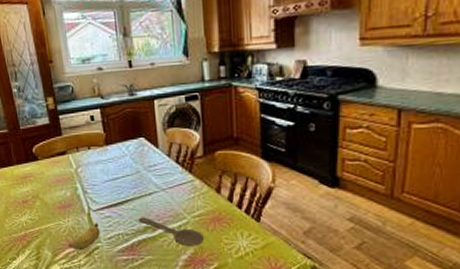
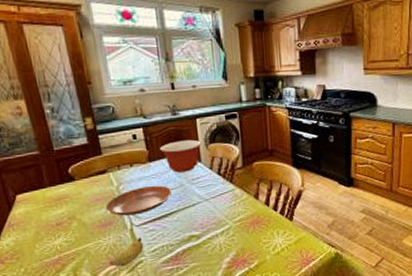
bowl: none [66,170,129,199] -> present [106,185,173,216]
mixing bowl: none [116,123,159,158] -> present [159,139,202,173]
wooden spoon: present [138,217,204,246] -> none [182,227,245,249]

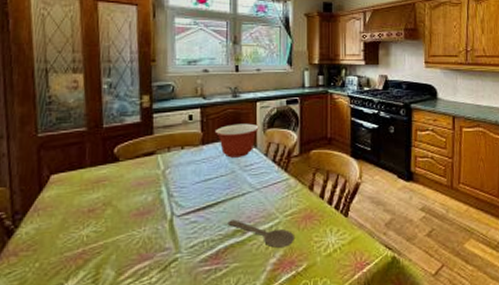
bowl: present [106,185,173,216] -> none [148,170,222,204]
banana: present [109,237,144,267] -> none [139,230,182,265]
wooden spoon: none [182,227,245,249] -> present [227,219,294,248]

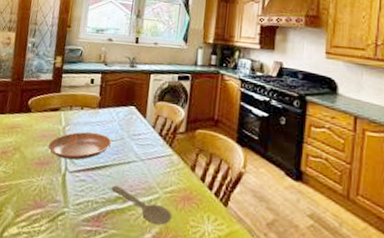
bowl: none [148,170,222,204] -> present [48,132,112,160]
mixing bowl: present [214,123,259,158] -> none [110,92,151,126]

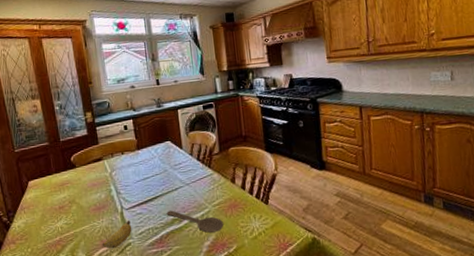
banana: none [34,185,71,214] -> present [102,220,132,249]
bowl: present [48,132,112,160] -> none [101,171,158,200]

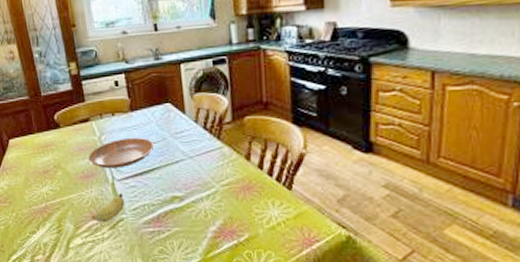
bowl: none [101,171,158,200] -> present [89,137,155,169]
wooden spoon: present [166,210,224,233] -> none [164,186,233,216]

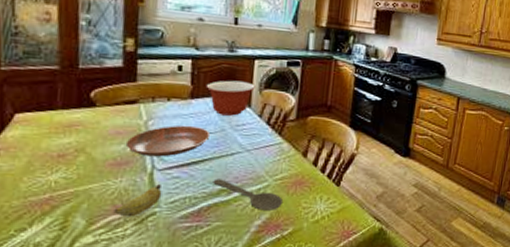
mixing bowl: none [141,88,186,124] -> present [206,80,256,116]
wooden spoon: none [164,186,233,216] -> present [213,179,283,210]

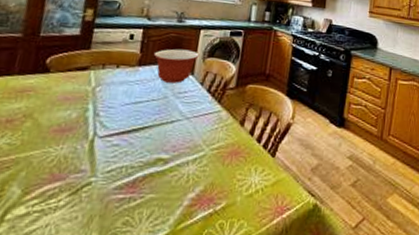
banana: present [113,184,162,217] -> none [50,152,100,187]
bowl: present [126,125,211,157] -> none [72,91,154,124]
wooden spoon: present [213,179,283,210] -> none [150,147,218,182]

